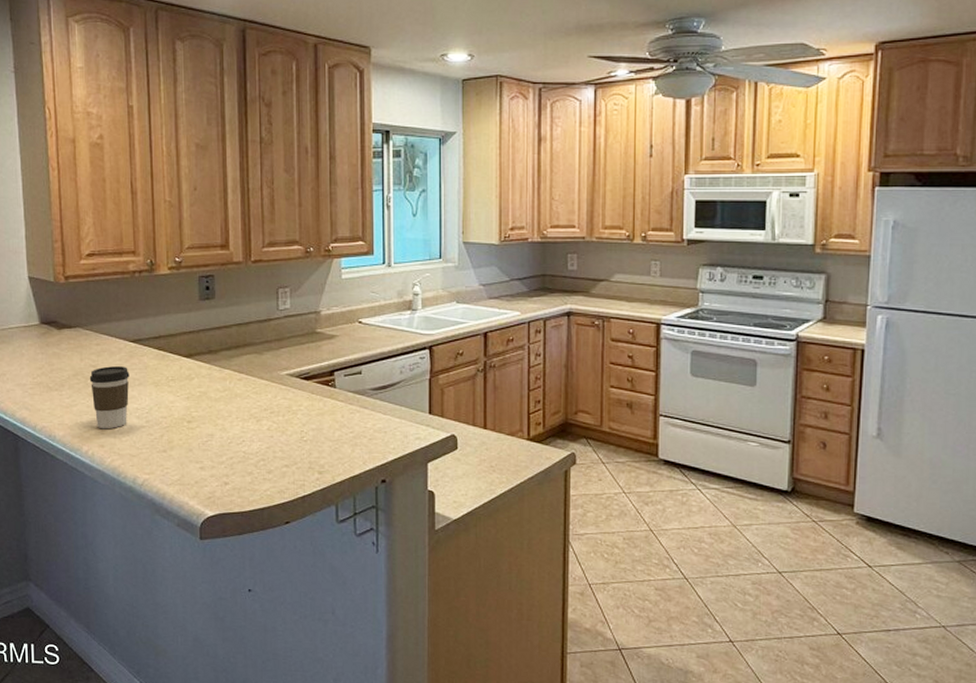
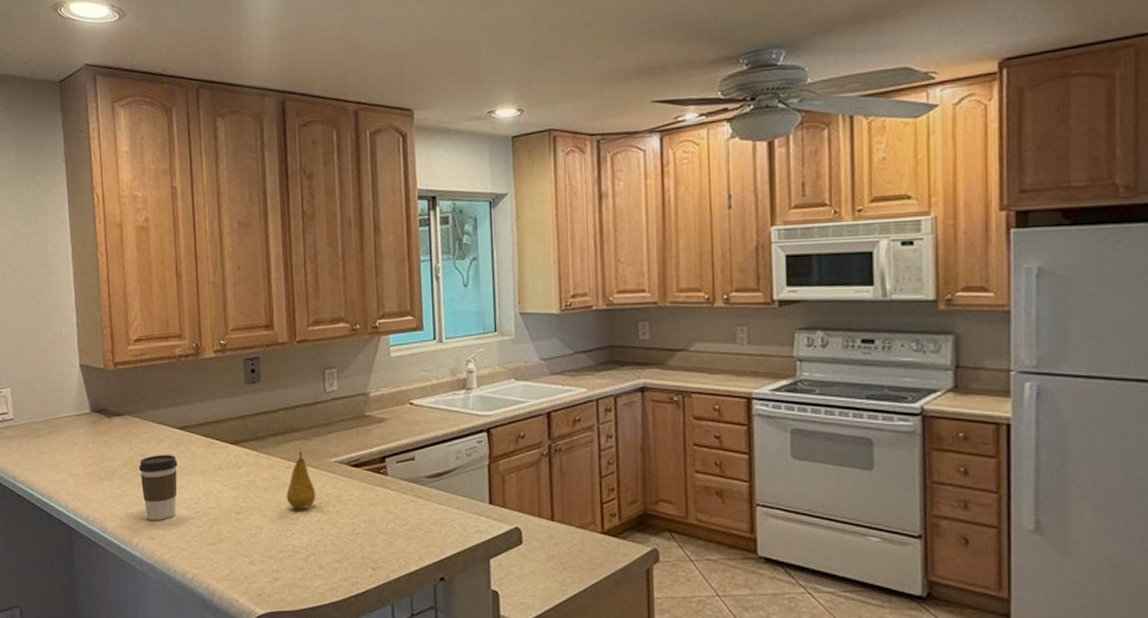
fruit: none [238,364,267,419] -> present [286,450,316,510]

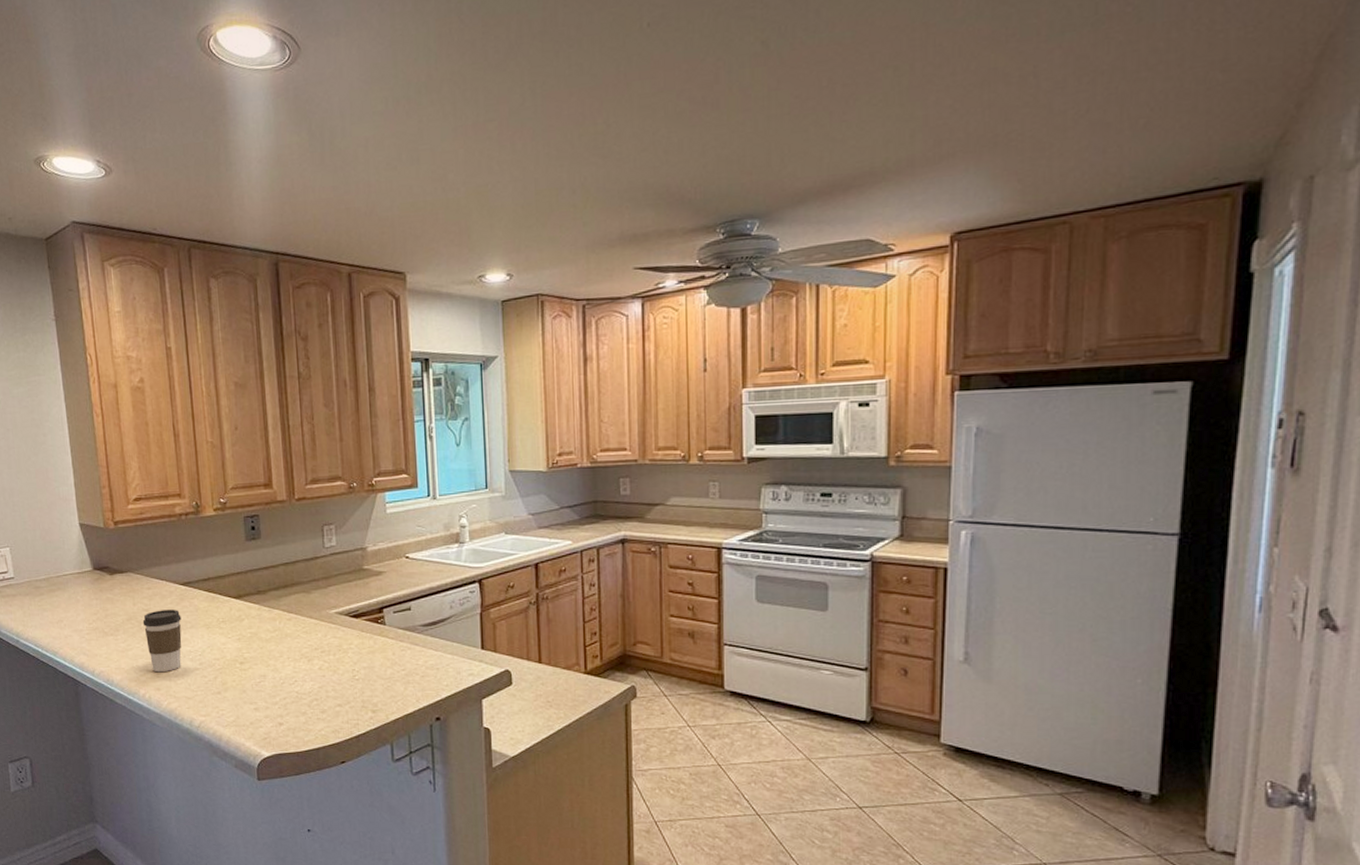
fruit: present [286,450,316,510] -> none [288,603,318,659]

